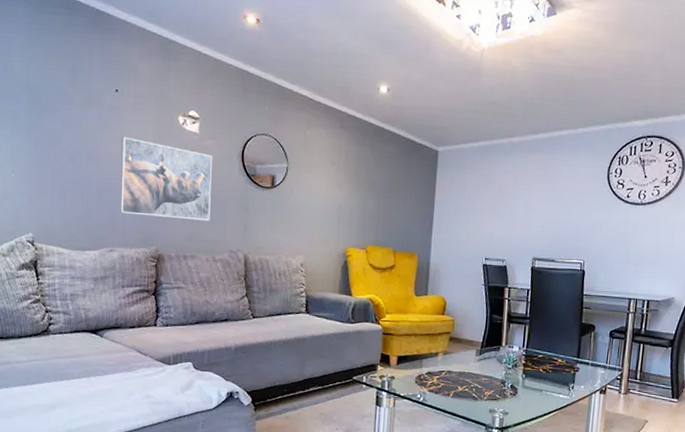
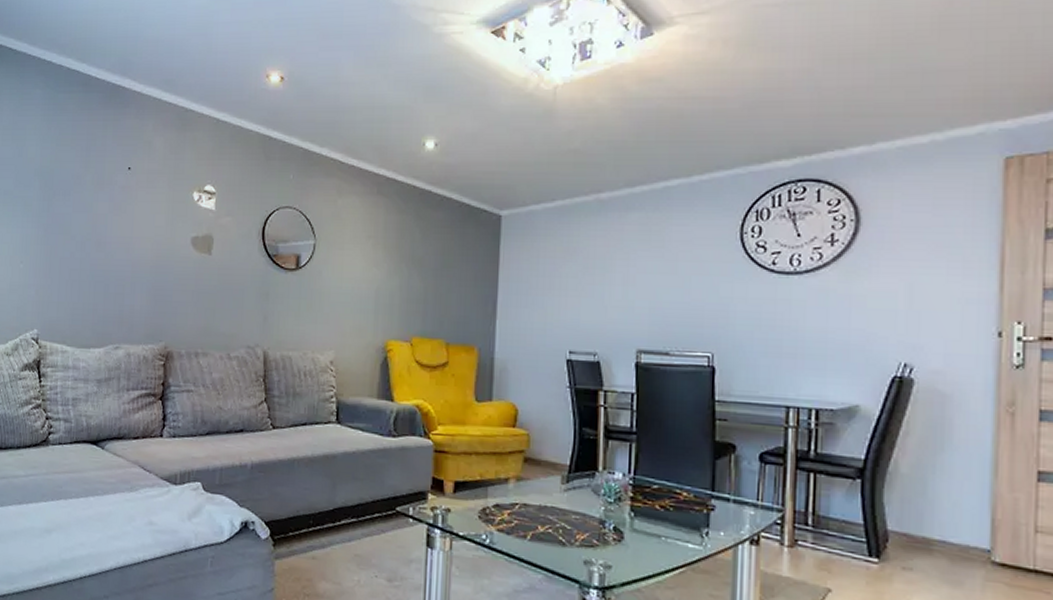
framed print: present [119,136,212,221] -> none [127,218,229,311]

